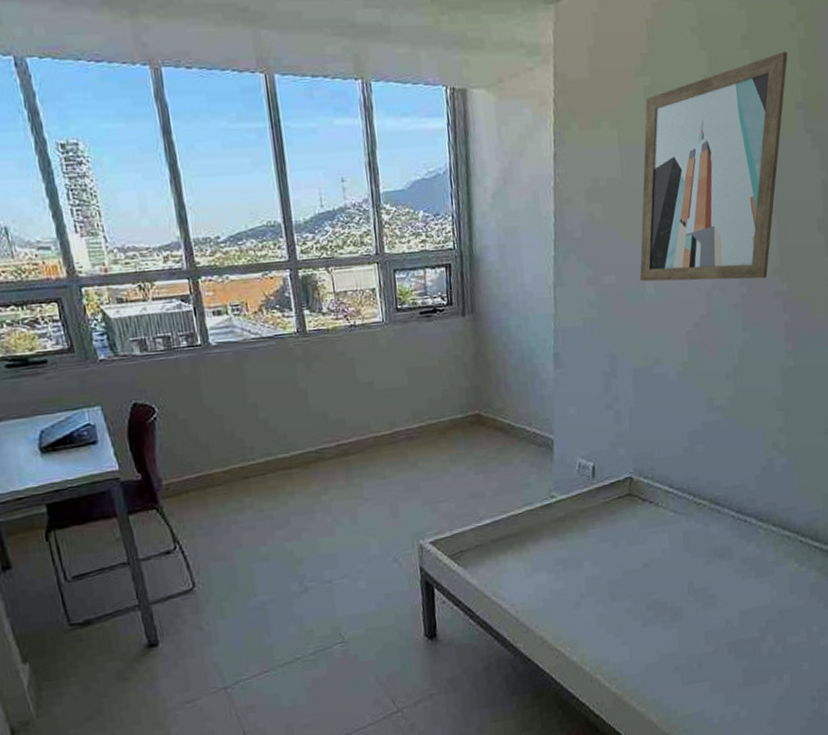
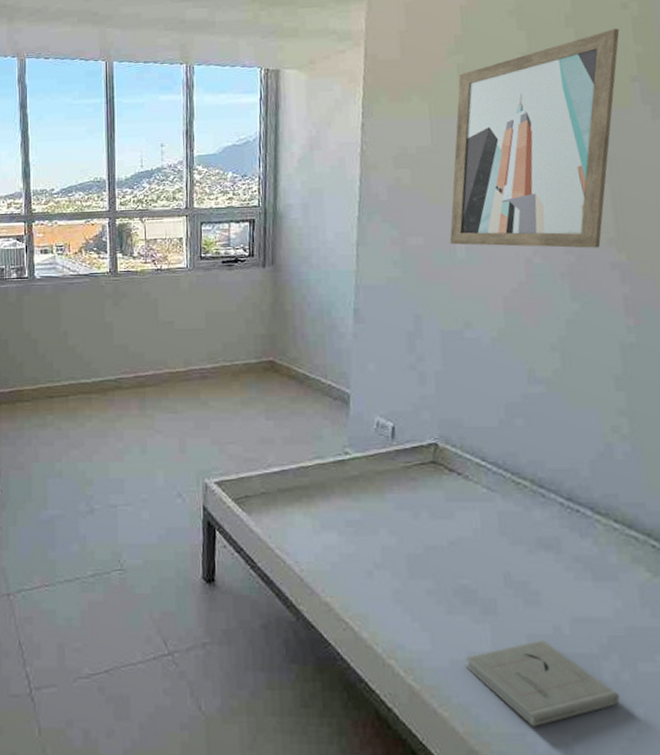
book: none [658,633,773,705] -> present [465,640,620,727]

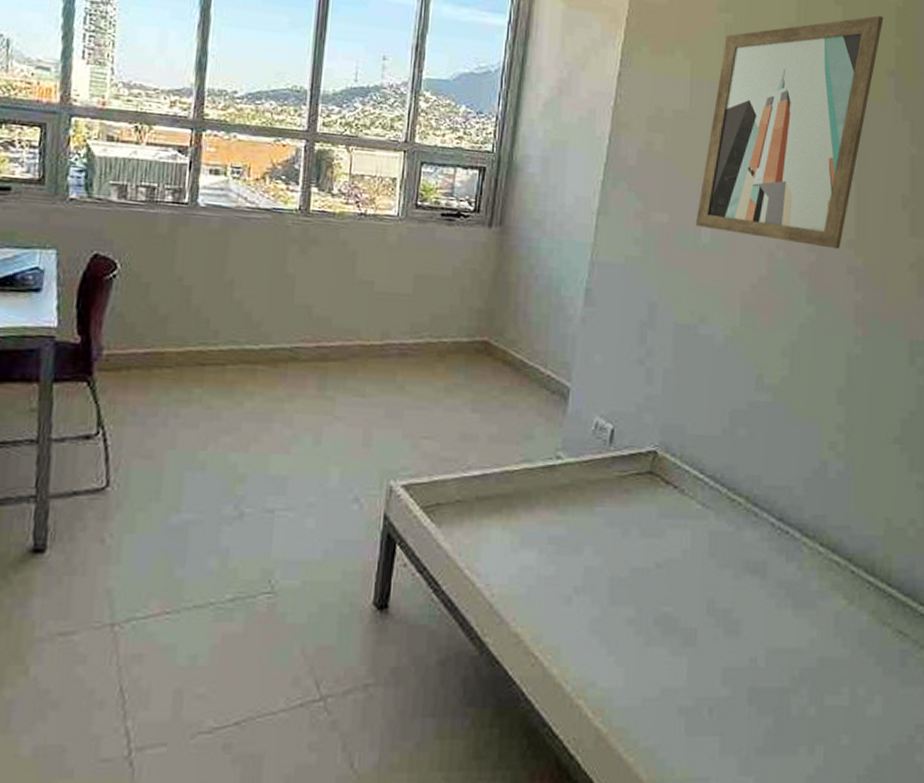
book: present [465,640,620,727] -> none [657,674,803,770]

